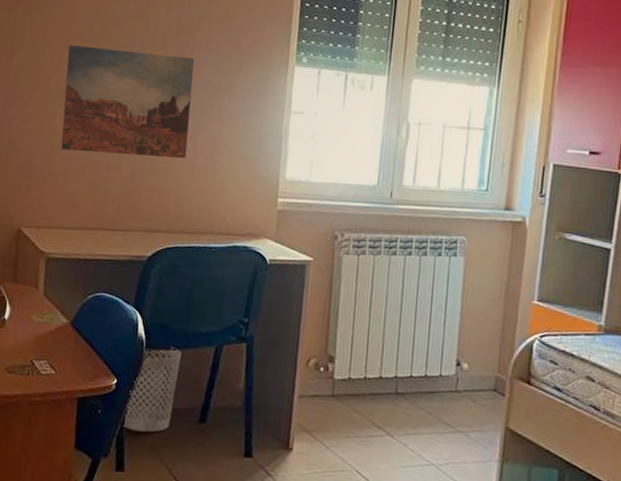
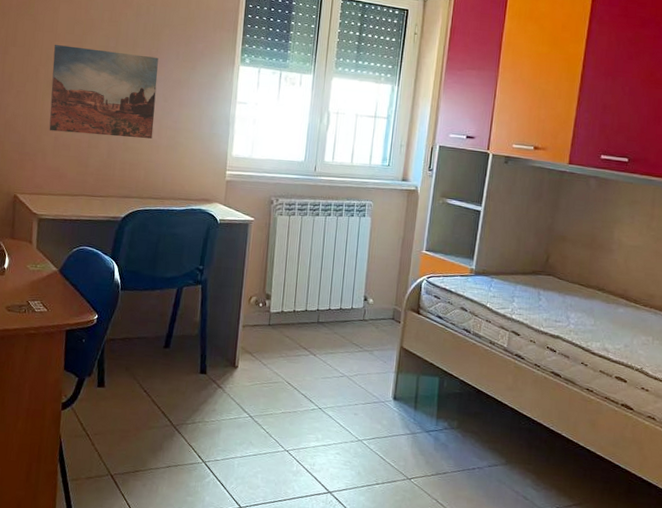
wastebasket: present [123,347,181,433] -> none [103,289,150,356]

